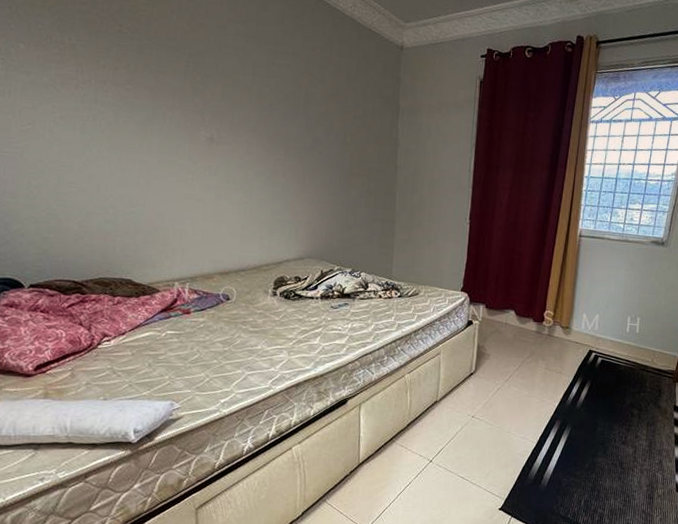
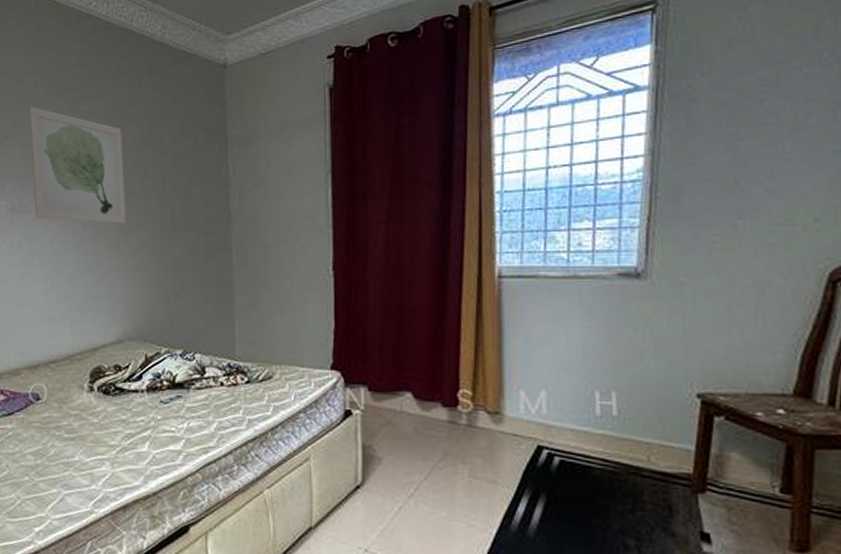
wall art: none [229,51,313,165] -> present [28,106,126,224]

